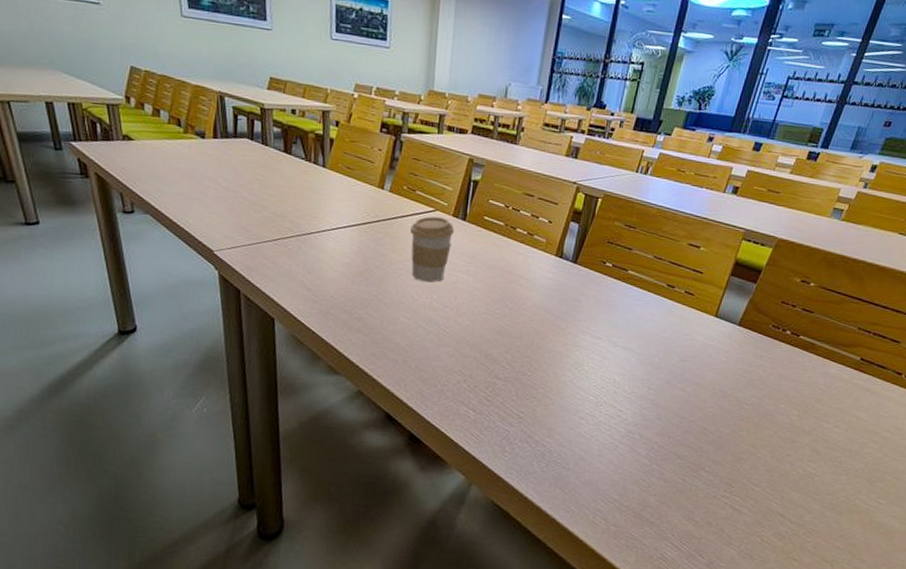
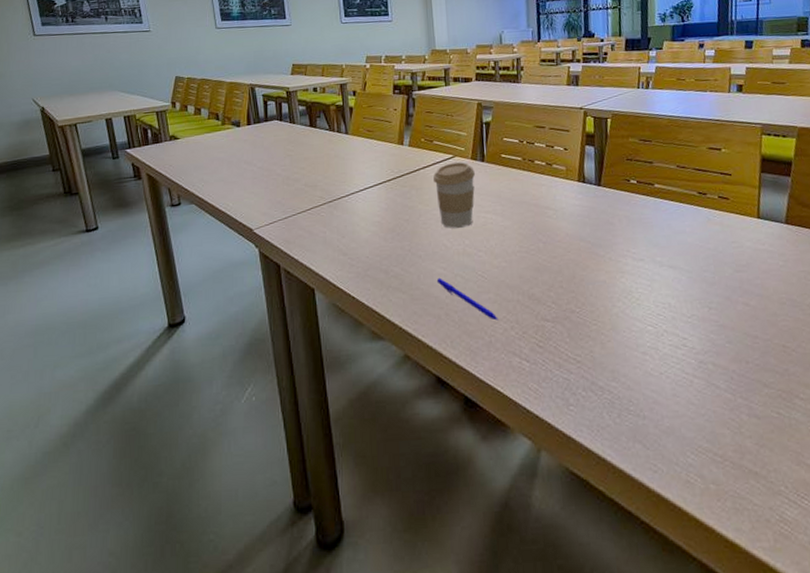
pen: none [399,326,453,372] -> present [436,277,499,321]

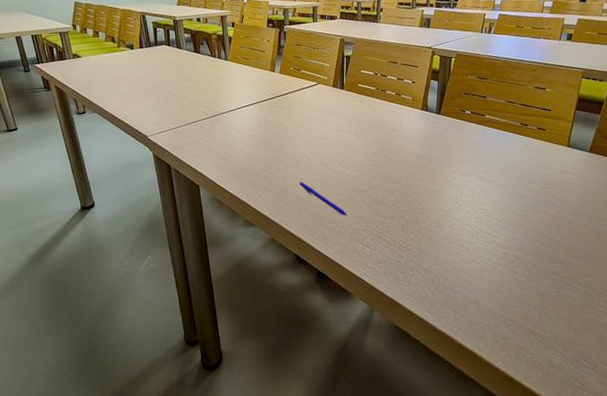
coffee cup: present [433,162,475,229] -> none [300,89,335,143]

